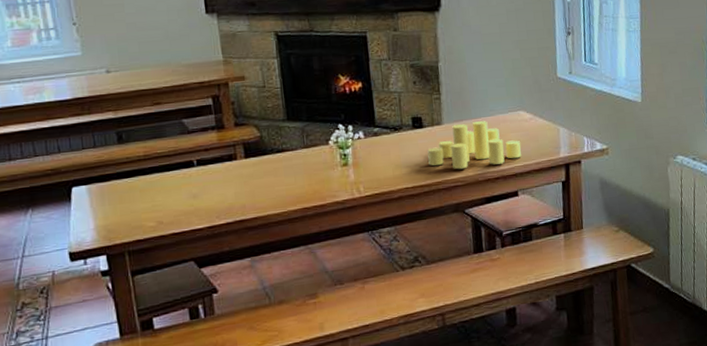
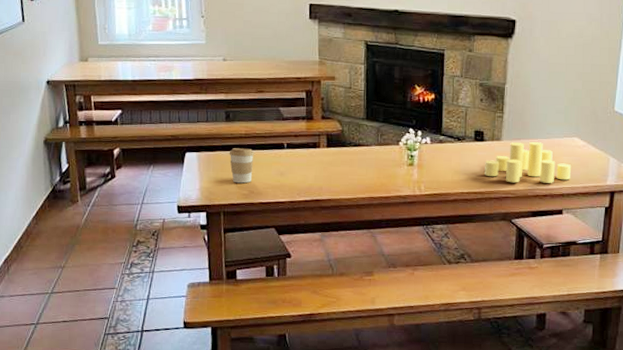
coffee cup: none [126,172,159,215] -> present [229,148,254,184]

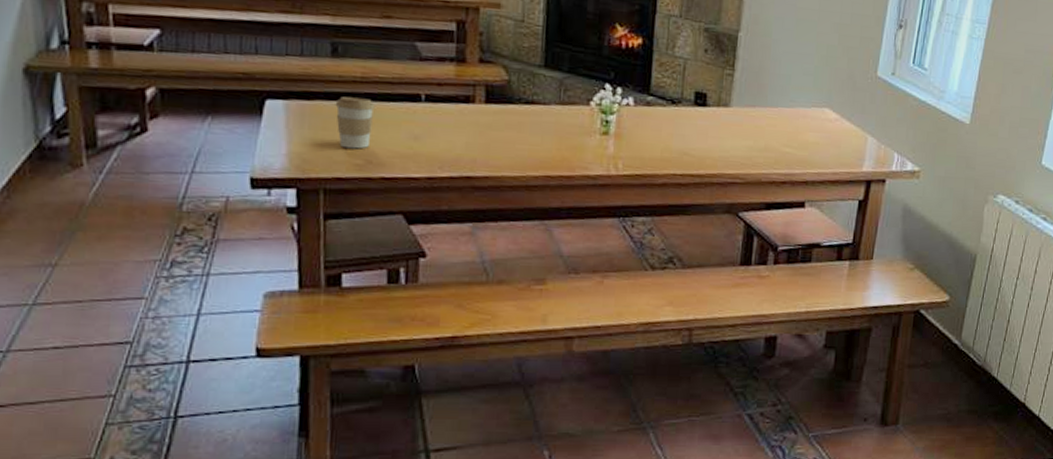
candle: present [485,142,572,183] -> none [705,110,820,167]

